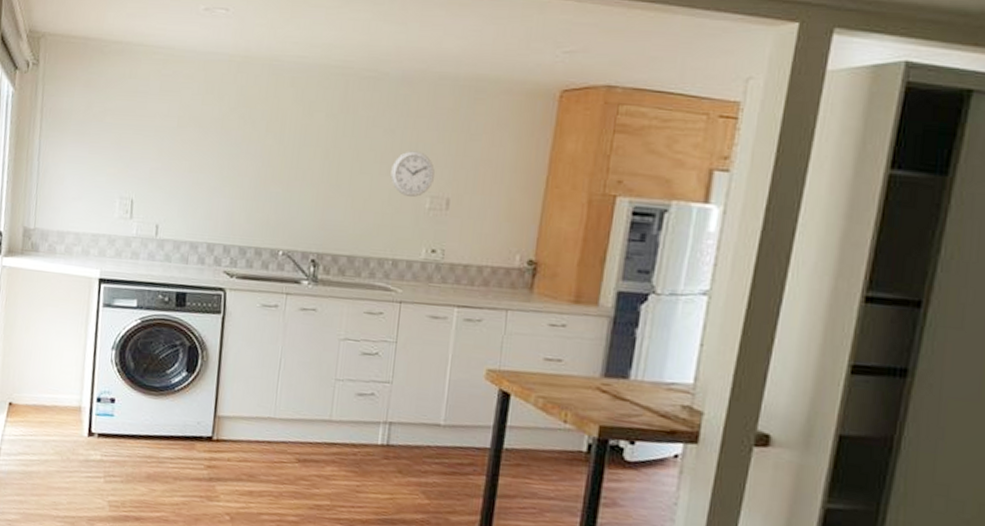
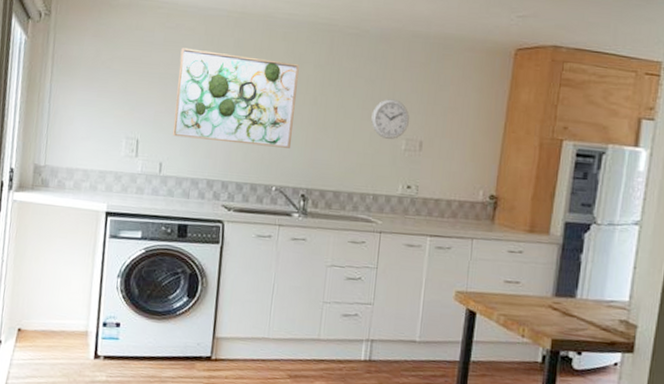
wall art: none [170,97,309,208] -> present [173,48,299,148]

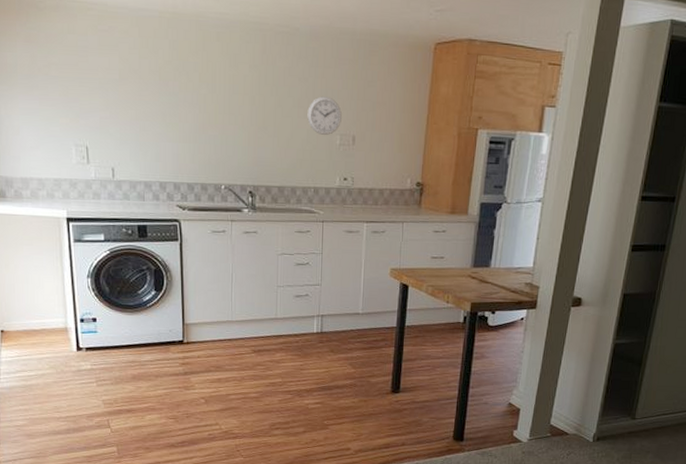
wall art: present [173,48,299,148] -> none [117,51,235,148]

